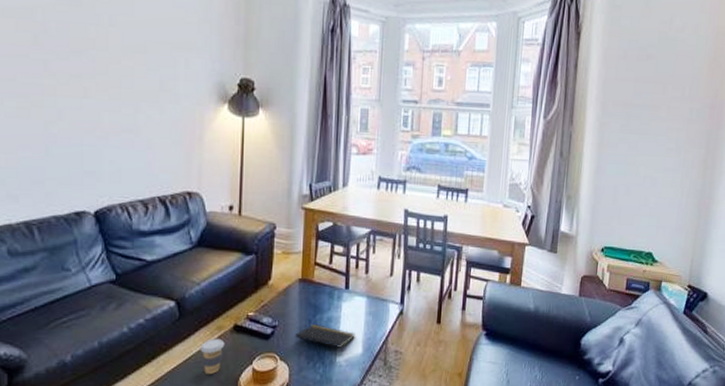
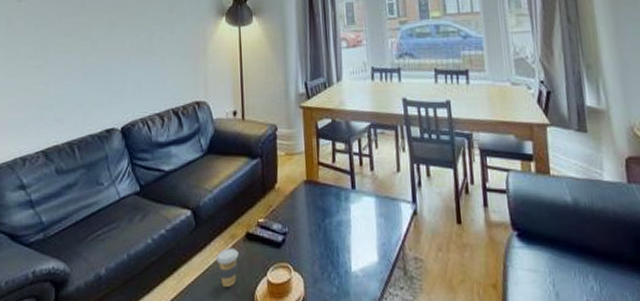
notepad: present [295,324,355,352] -> none [306,230,368,260]

